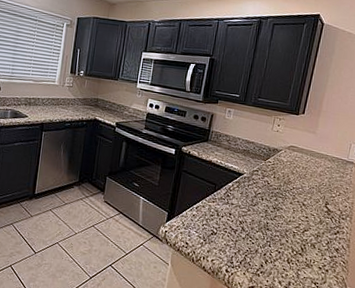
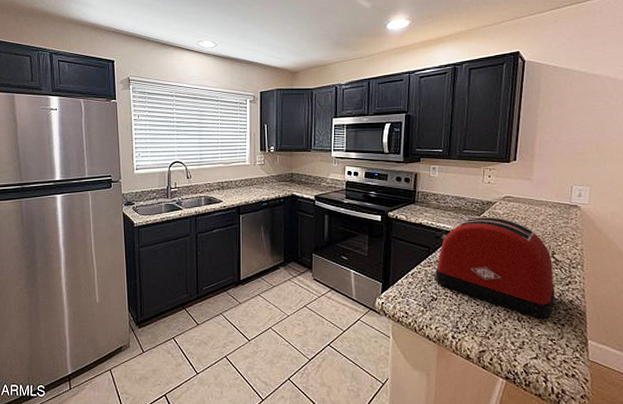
toaster: none [218,161,325,264] -> present [434,216,555,320]

